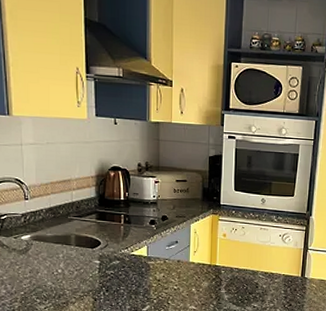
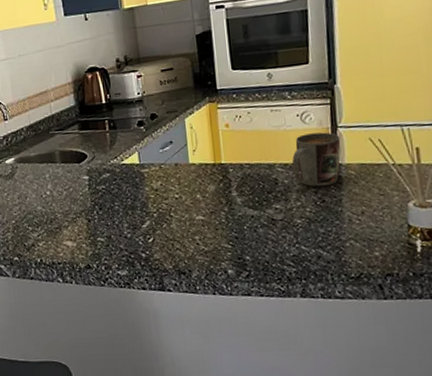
mug: none [270,251,309,294] -> present [291,132,341,187]

